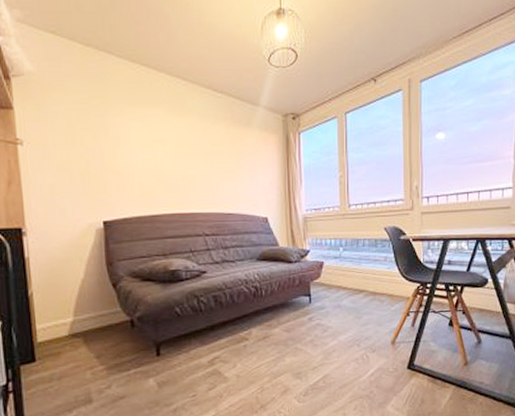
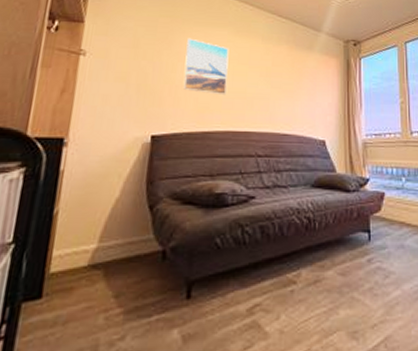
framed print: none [122,120,169,179] -> present [183,38,229,96]

